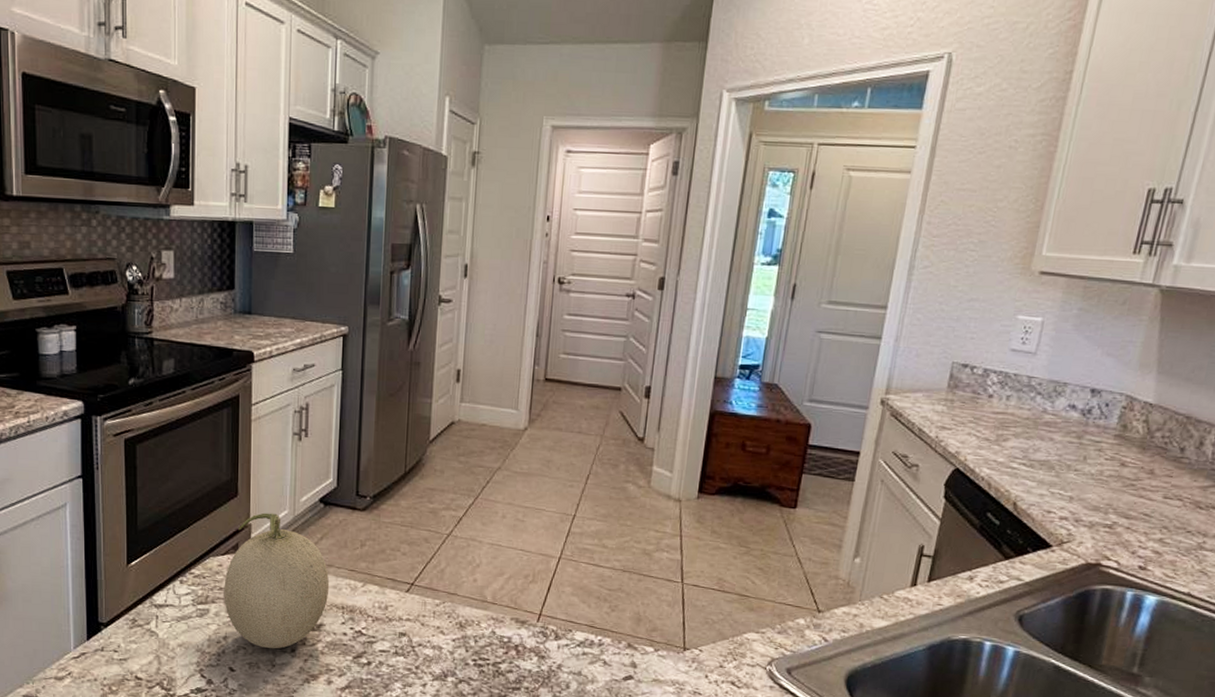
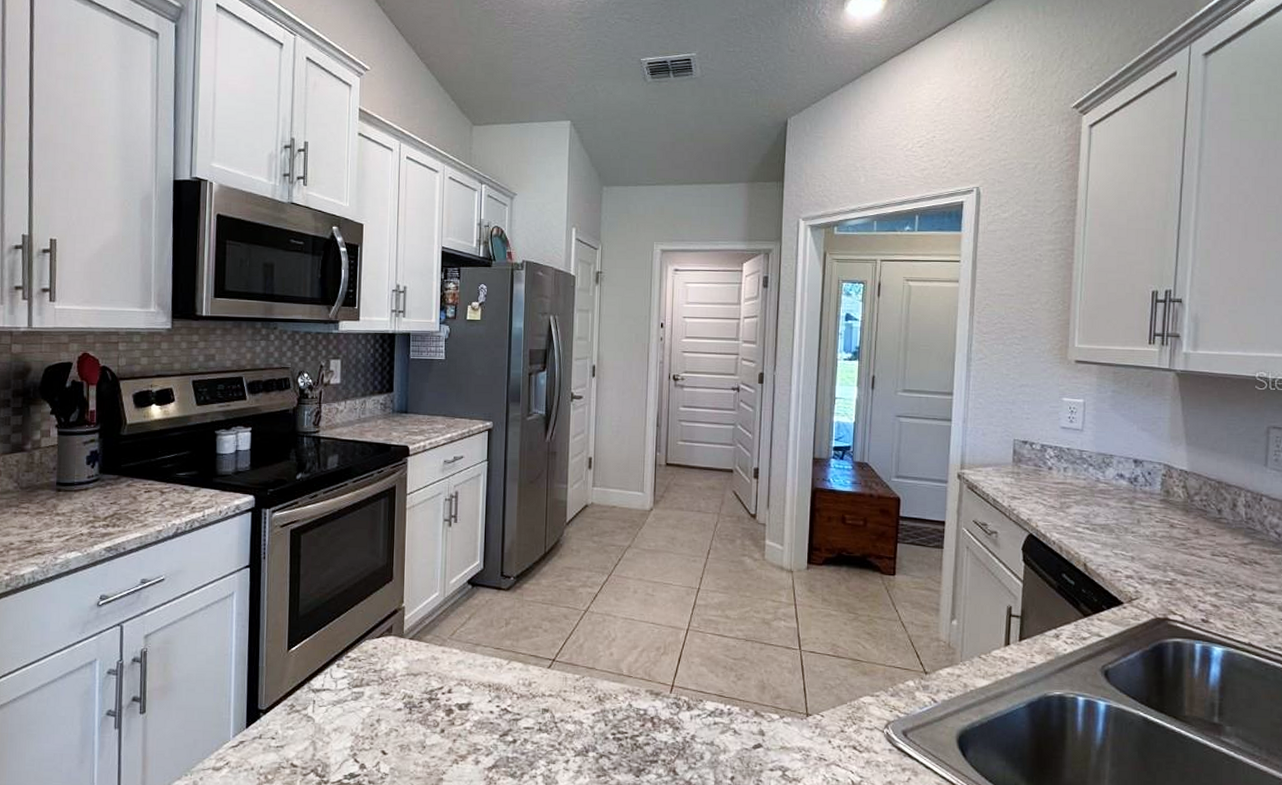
fruit: present [224,512,330,649] -> none [378,595,477,730]

